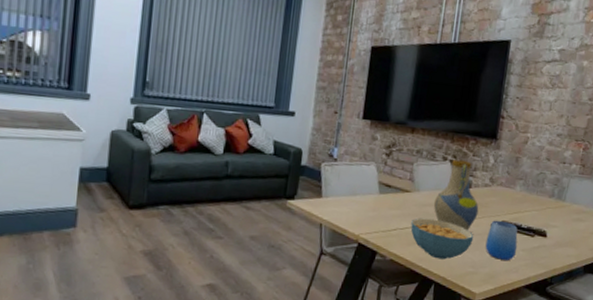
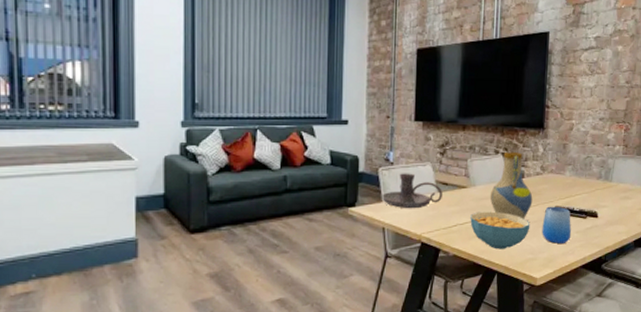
candle holder: none [322,170,385,209] -> present [382,173,442,209]

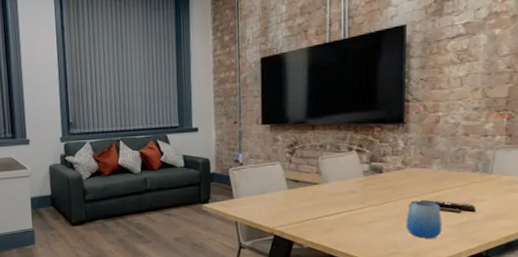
candle holder: present [382,173,442,209] -> none [234,172,293,205]
cereal bowl: present [470,211,530,250] -> none [324,206,392,243]
vase: present [490,151,533,219] -> none [344,147,394,214]

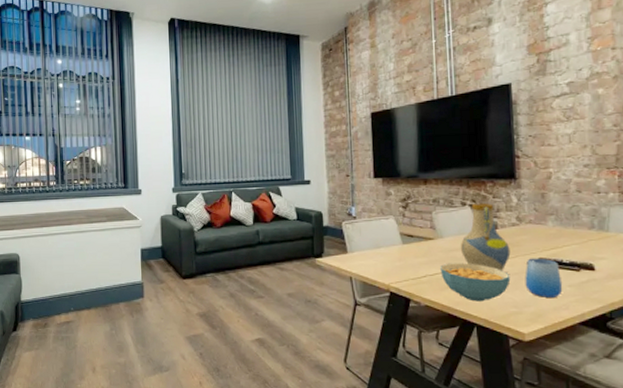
cereal bowl: none [324,206,392,243] -> present [440,263,511,302]
vase: none [344,147,394,214] -> present [460,203,511,271]

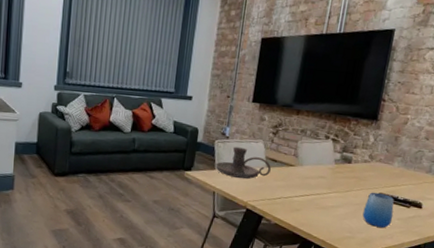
candle holder: none [347,226,408,260] -> present [215,147,271,180]
cereal bowl: present [440,263,511,302] -> none [294,188,352,225]
vase: present [460,203,511,271] -> none [315,138,358,201]

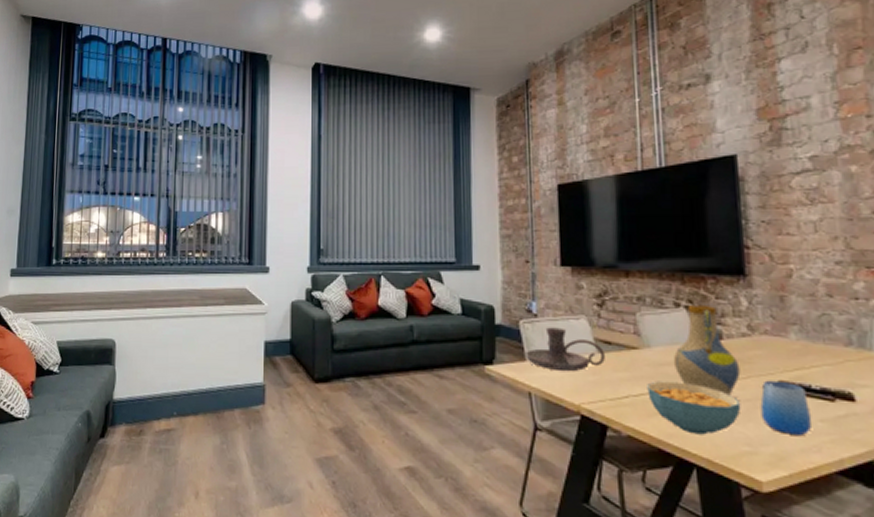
cereal bowl: none [294,188,352,225] -> present [647,381,741,435]
vase: none [315,138,358,201] -> present [673,304,741,396]

